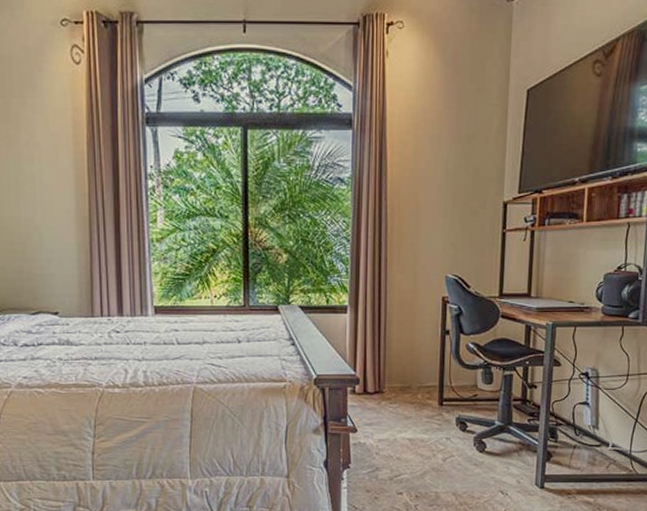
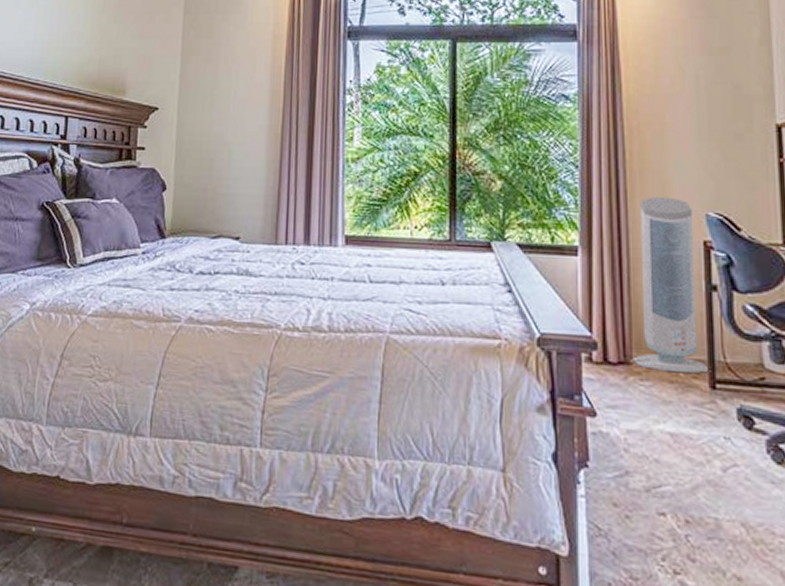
air purifier: none [385,263,441,396] -> present [632,196,711,374]

